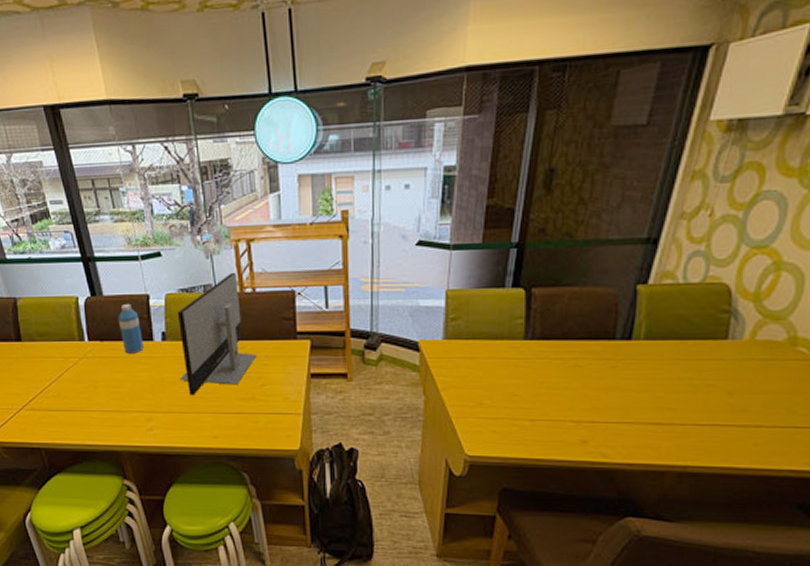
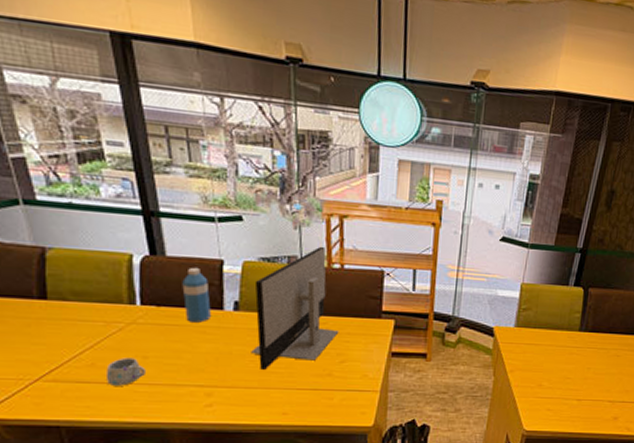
mug: none [68,388,97,413] -> present [105,357,145,386]

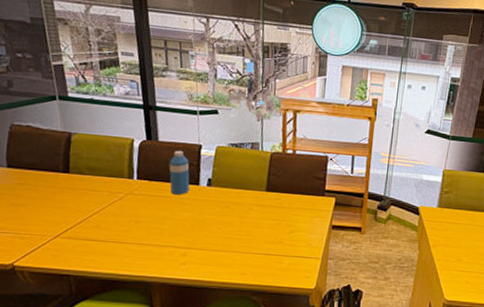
mug: present [105,357,145,386] -> none [106,221,137,244]
monitor: present [251,246,339,370] -> none [219,135,290,236]

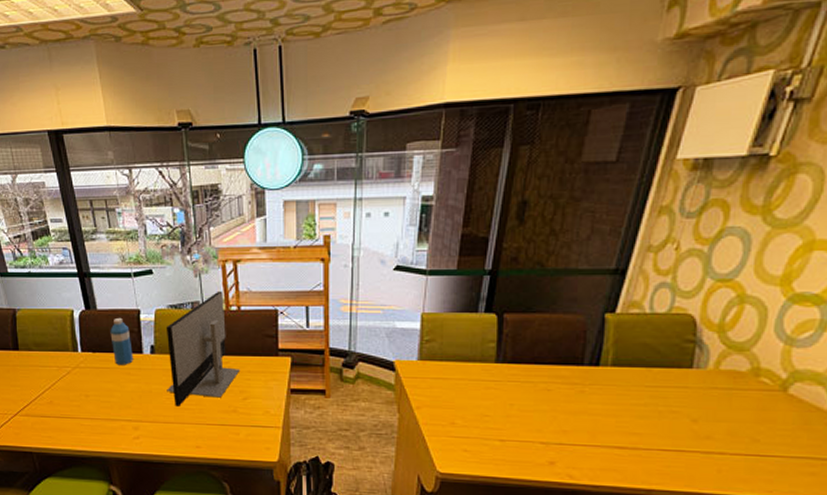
monitor: none [219,135,290,236] -> present [166,290,241,406]

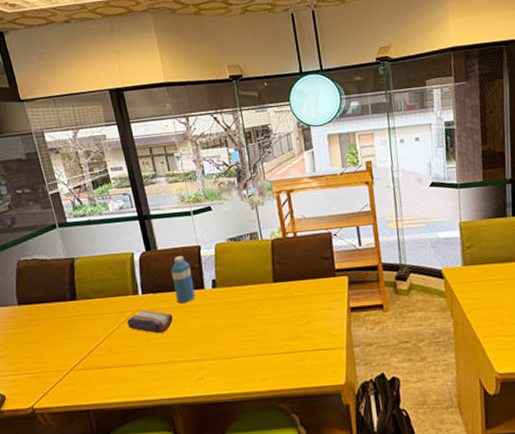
pencil case: none [67,367,111,392] -> present [127,309,173,334]
monitor: present [166,290,241,406] -> none [226,220,301,339]

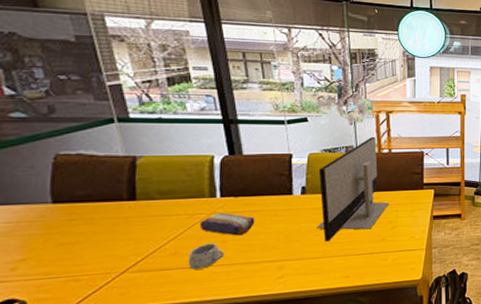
mug: none [120,341,149,368] -> present [187,243,224,270]
water bottle: present [171,255,195,304] -> none [257,161,282,208]
monitor: none [226,220,301,339] -> present [317,136,390,241]

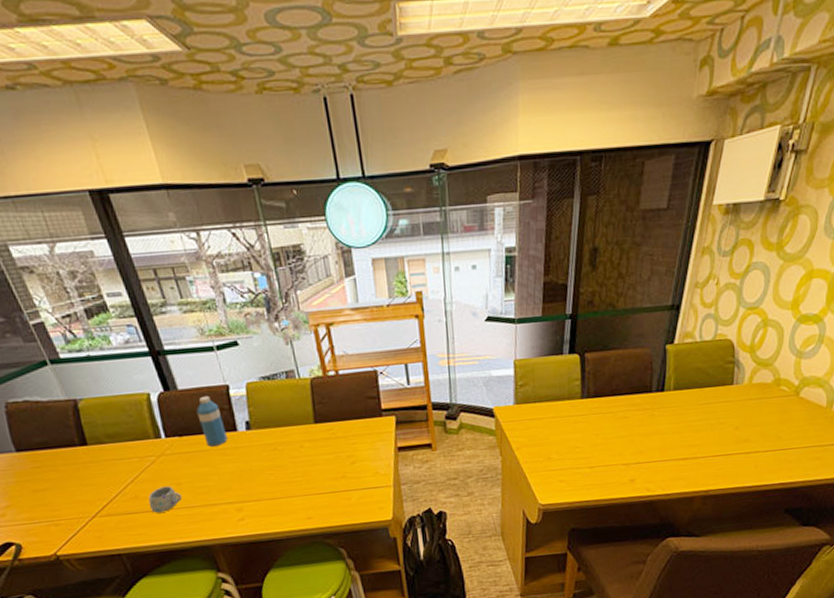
pencil case: present [199,212,255,236] -> none [151,453,205,478]
water bottle: none [257,161,282,208] -> present [196,395,227,447]
monitor: present [317,136,390,241] -> none [260,356,345,481]

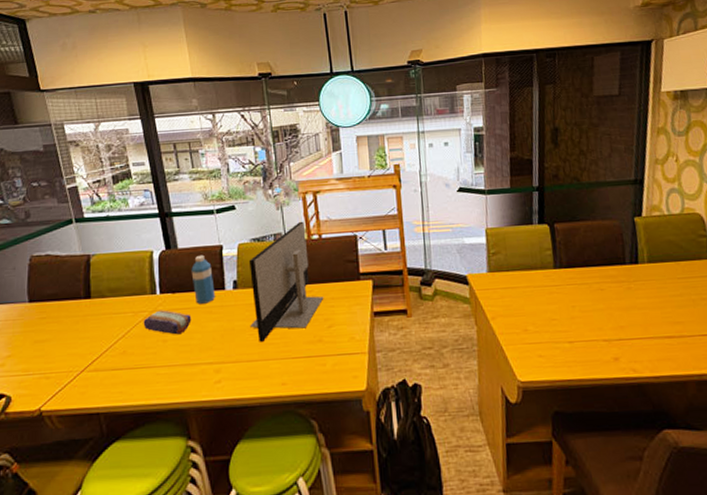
mug: present [148,486,182,513] -> none [134,342,165,370]
pencil case: none [151,453,205,478] -> present [143,310,192,335]
monitor: none [260,356,345,481] -> present [248,221,324,342]

